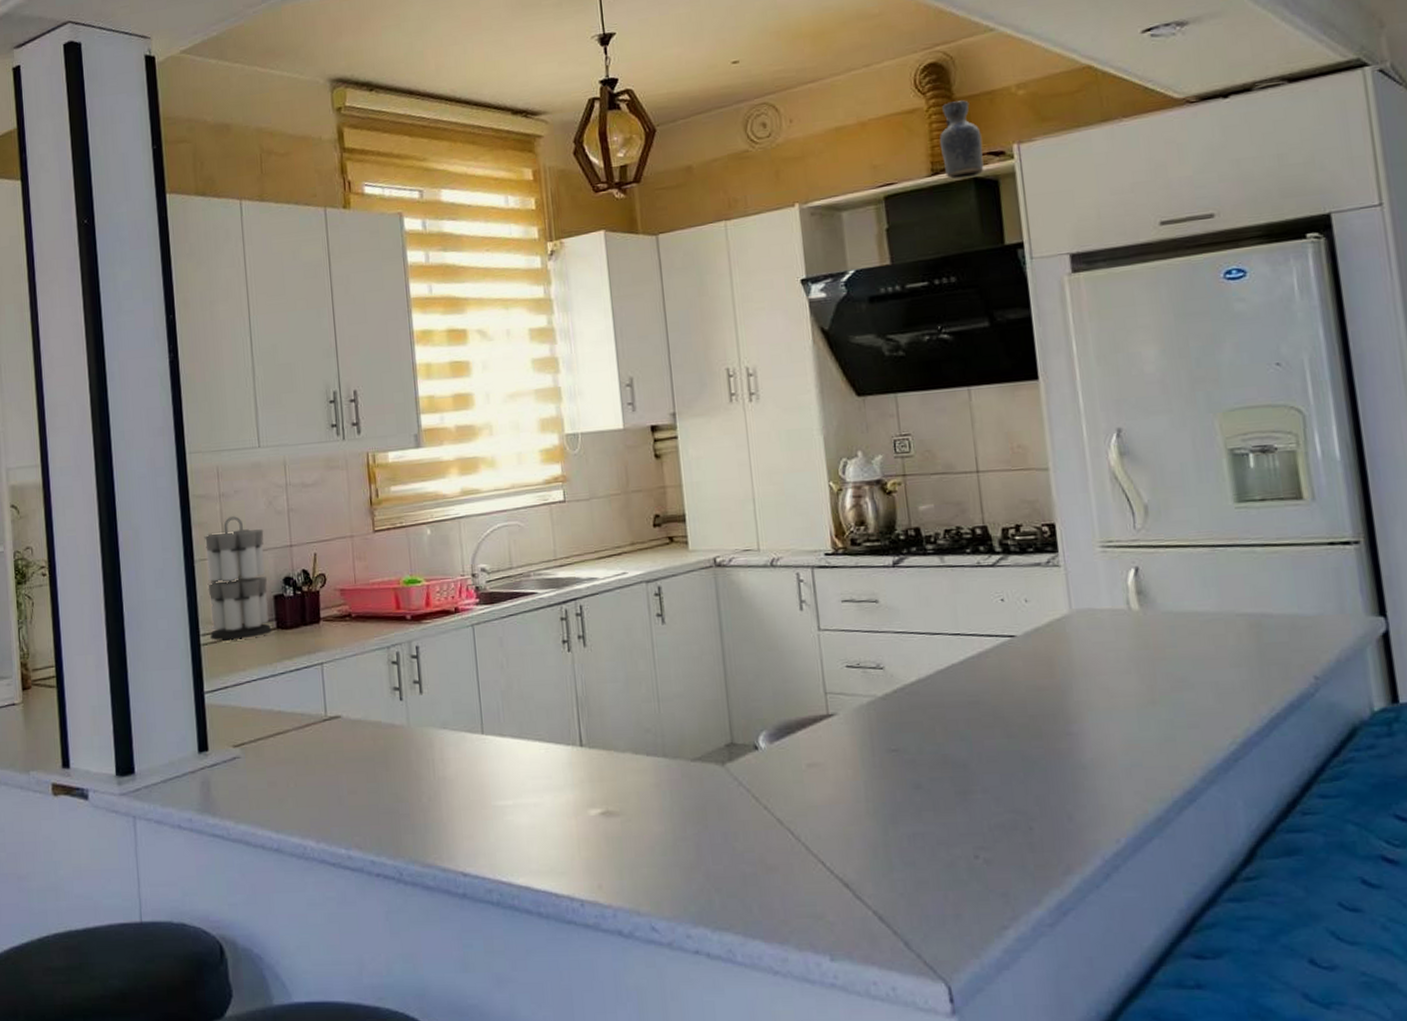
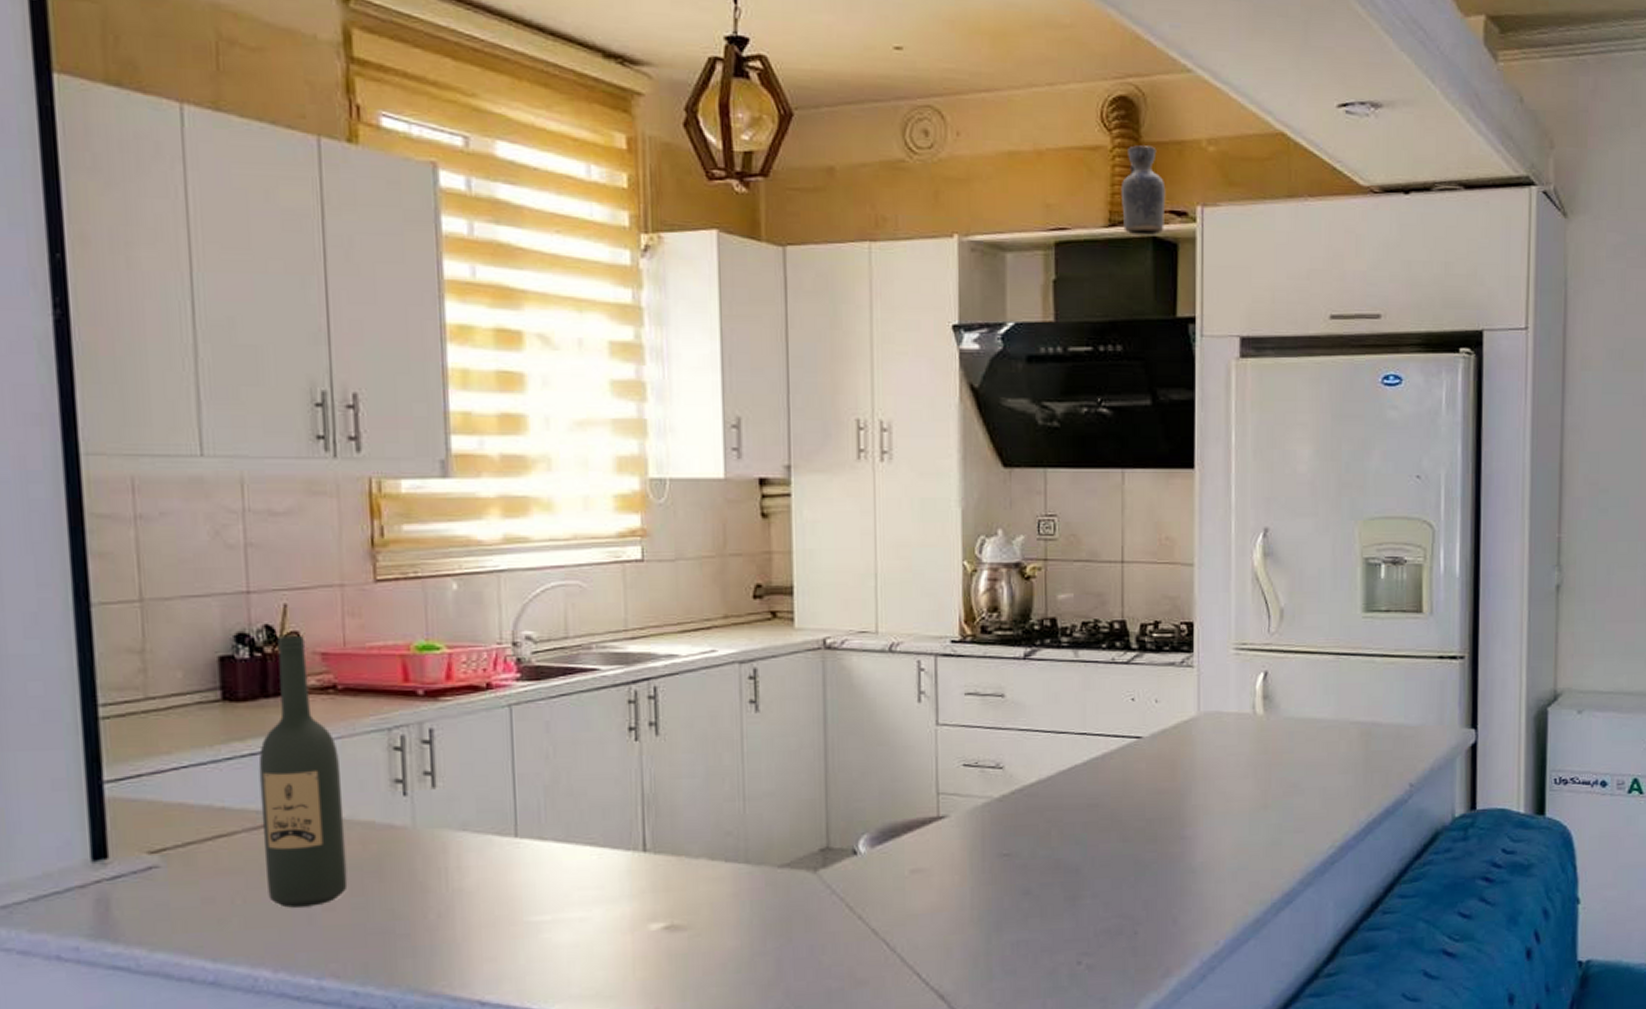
spice rack: present [204,516,272,641] -> none [107,547,214,715]
wine bottle: none [301,577,365,791] -> present [258,636,348,908]

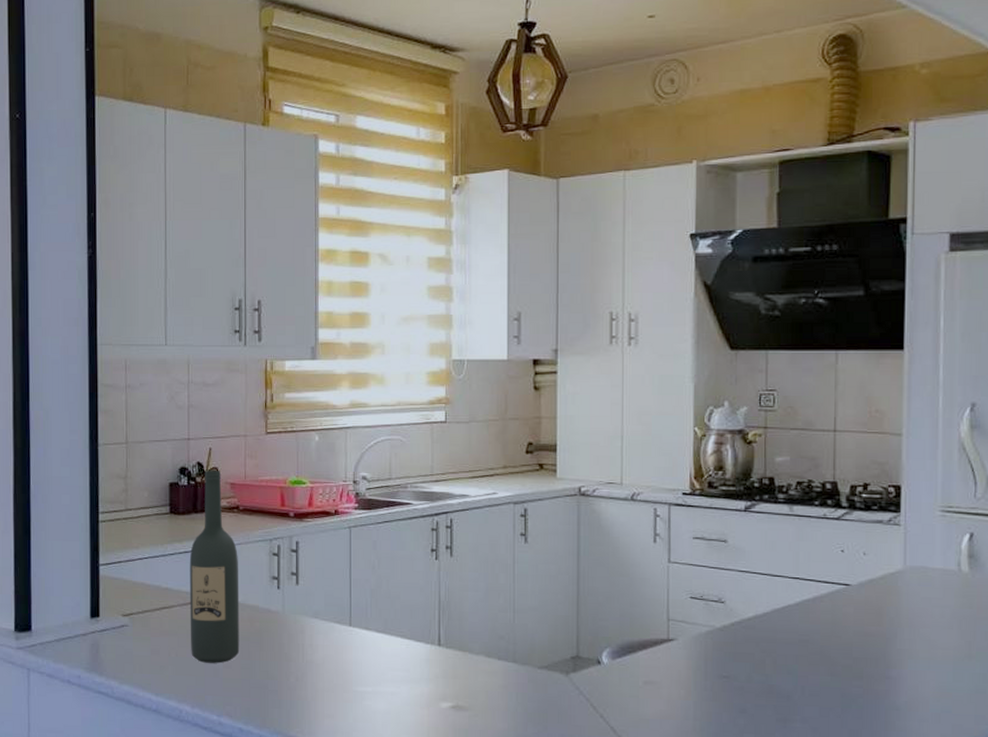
ceramic jug: present [1122,145,1166,236] -> none [840,74,881,151]

